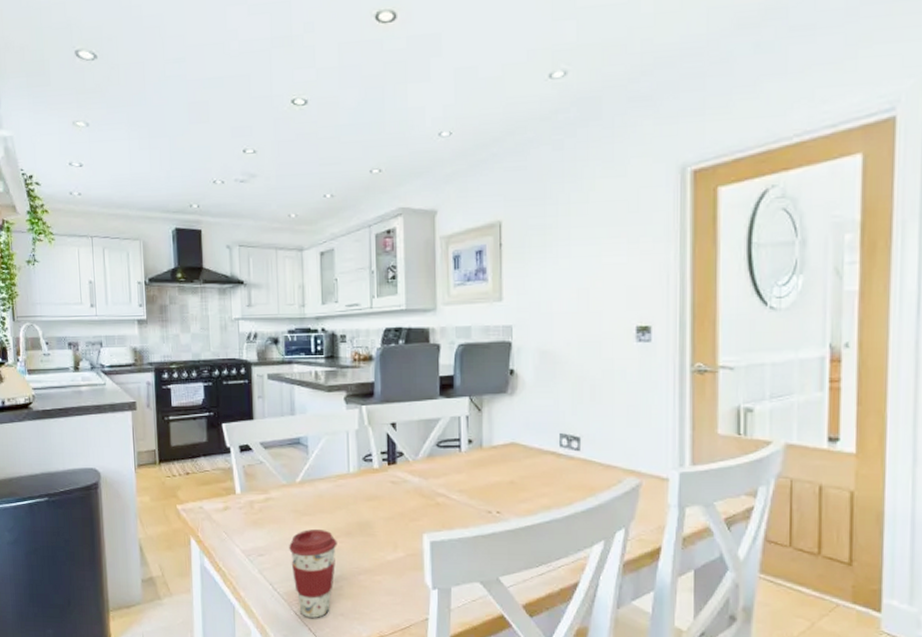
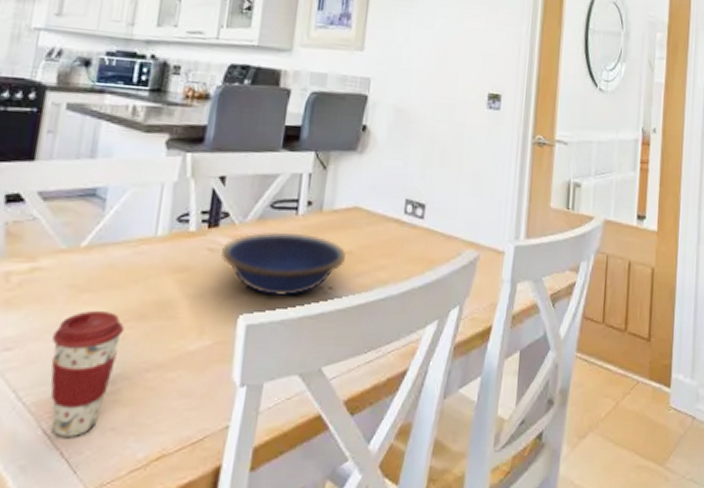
bowl: none [402,467,508,519] -> present [221,233,346,296]

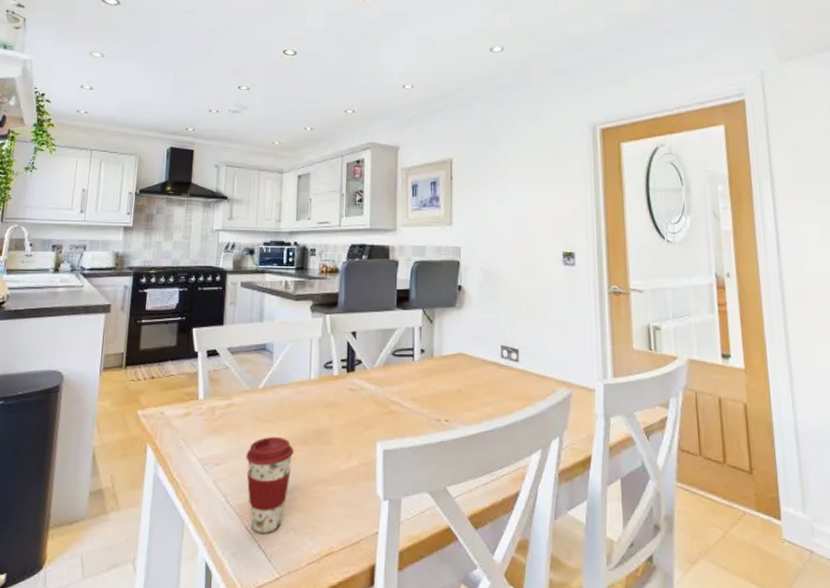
bowl: present [221,233,346,296] -> none [359,375,456,427]

